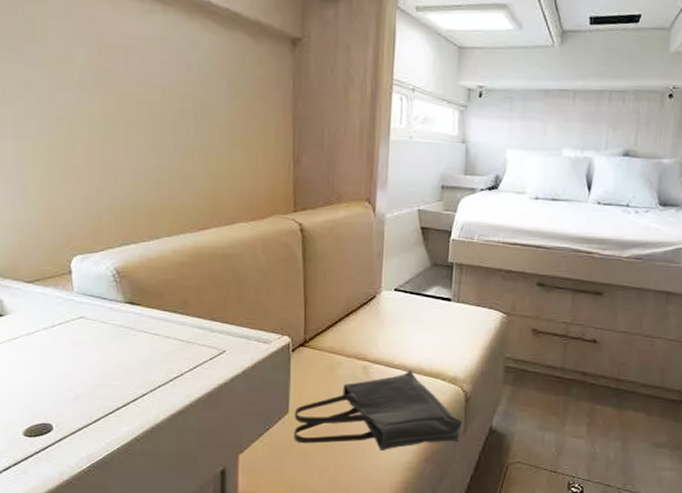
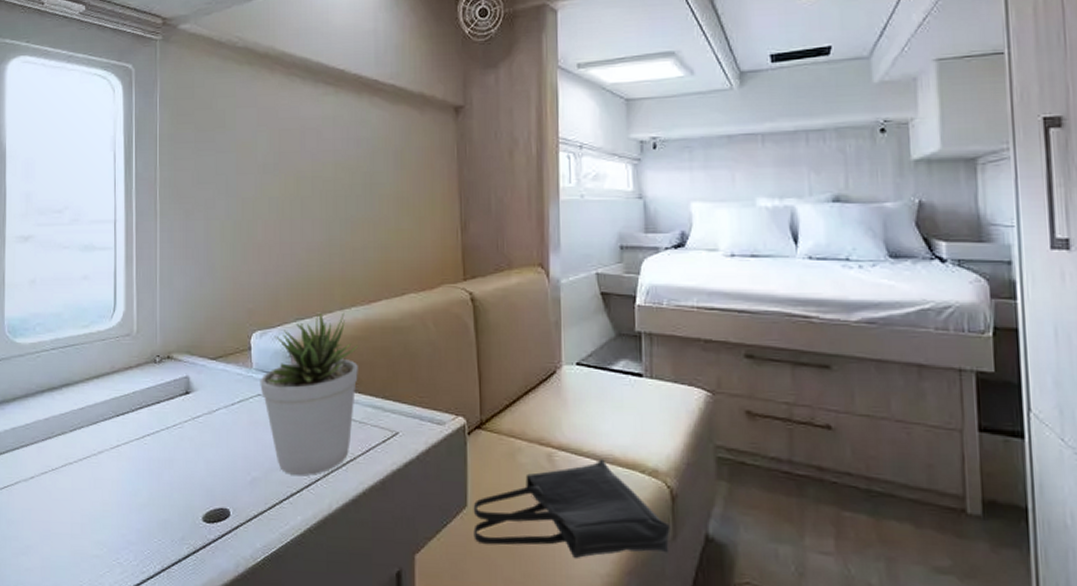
potted plant: none [82,238,187,391] -> present [260,312,359,475]

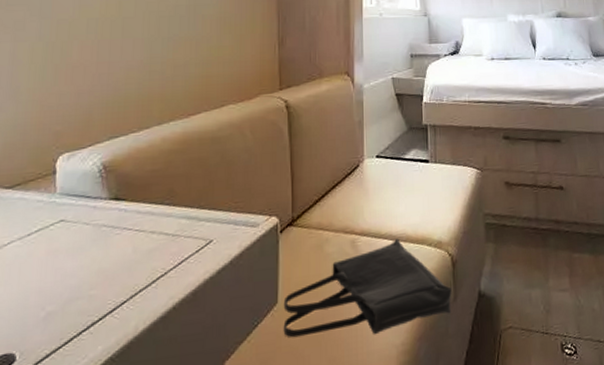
potted plant: present [260,312,359,475] -> none [63,127,176,302]

